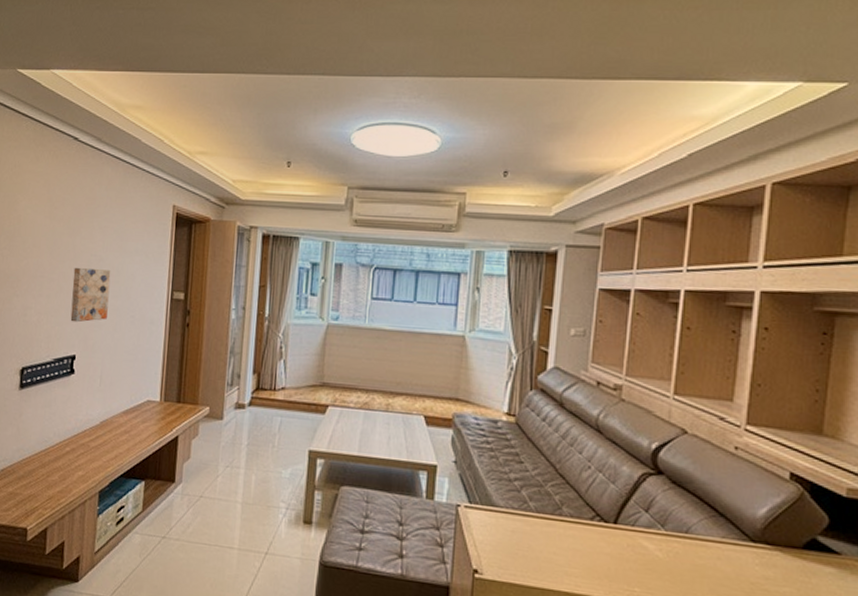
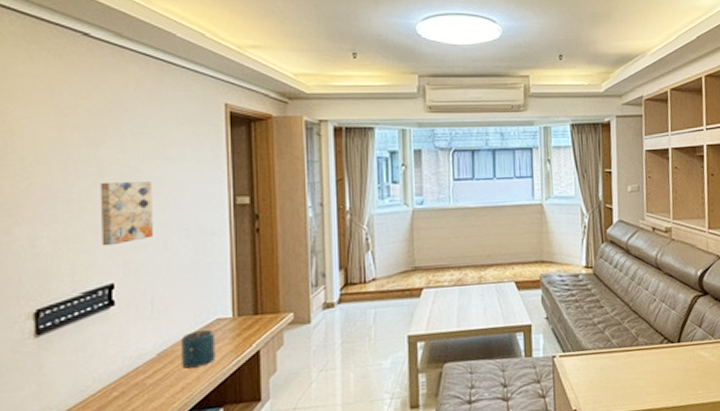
speaker: none [117,407,145,441] -> present [180,329,216,369]

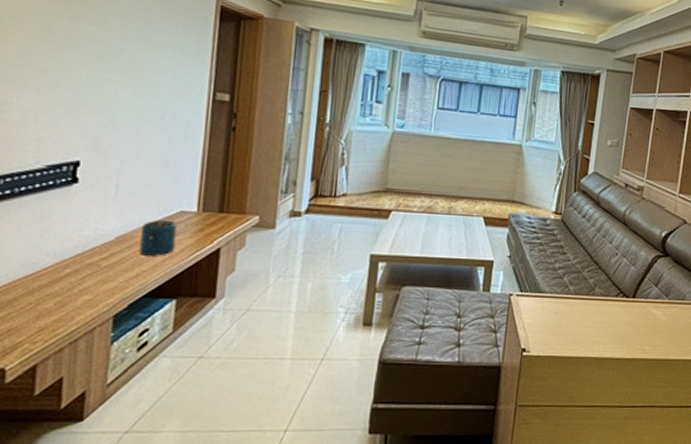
wall art: present [100,181,153,246] -> none [72,57,132,123]

